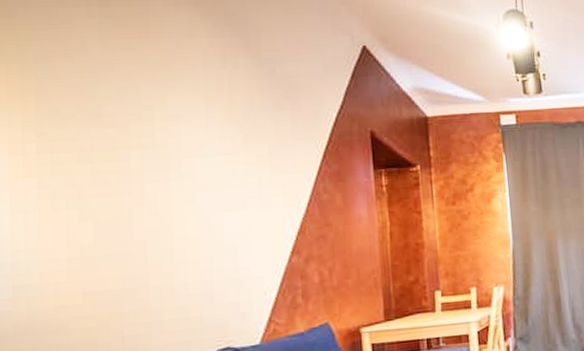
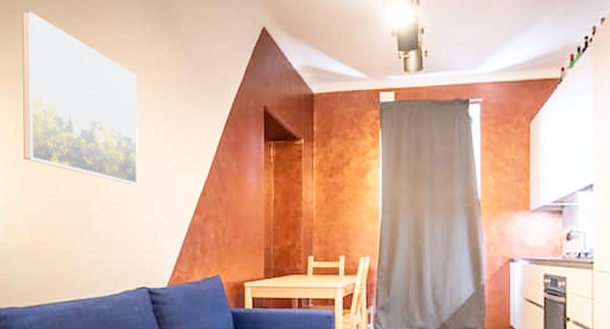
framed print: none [29,17,212,226] -> present [22,11,138,185]

